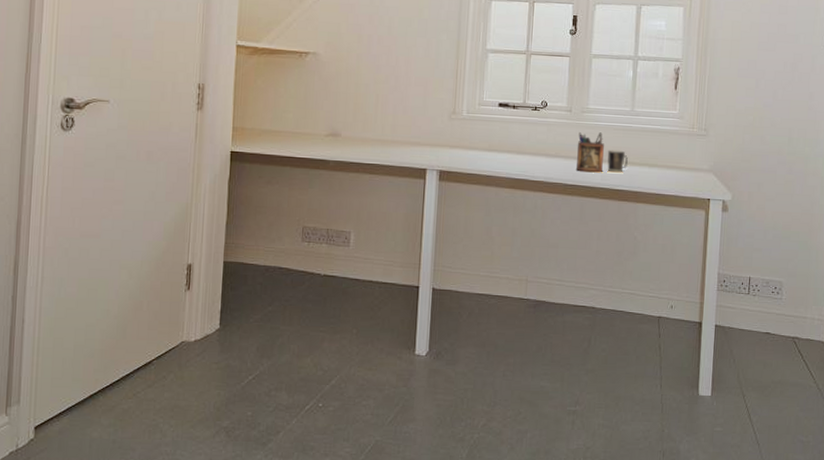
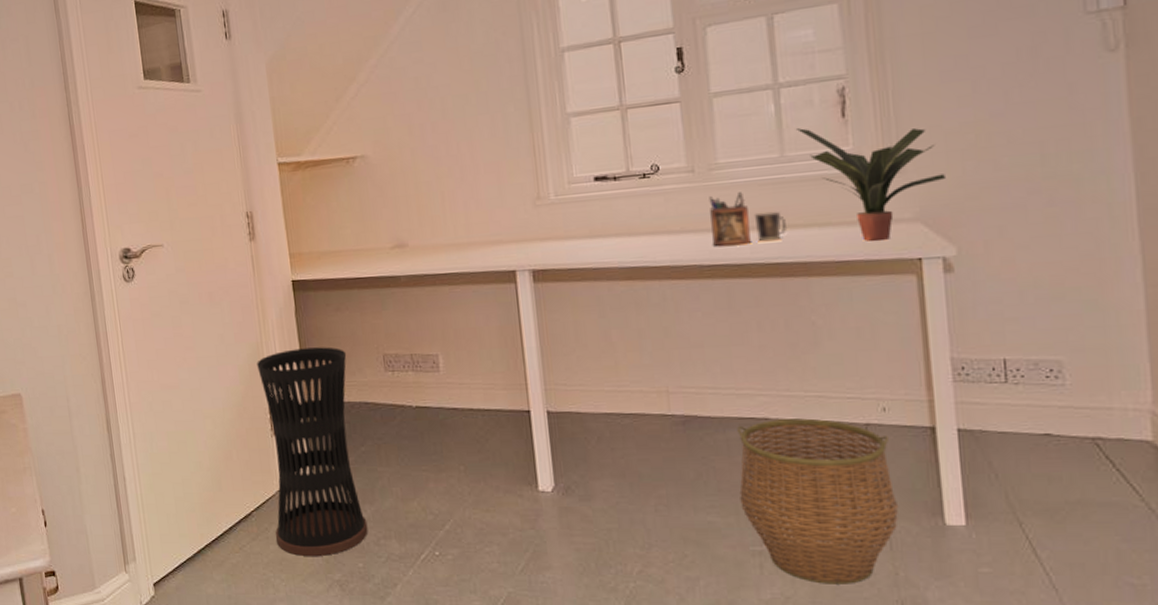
umbrella stand: none [171,213,270,404] -> present [257,347,368,556]
basket: none [566,308,671,438] -> present [737,418,899,584]
potted plant: none [644,92,732,184] -> present [795,128,945,242]

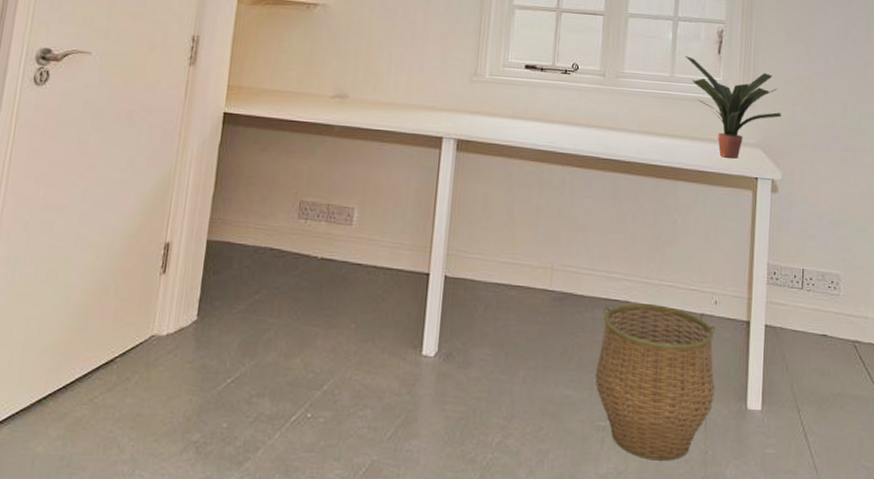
umbrella stand: present [257,347,368,556] -> none [135,183,263,413]
desk organizer: present [709,192,751,247] -> none [610,99,641,146]
mug: present [753,211,786,242] -> none [644,119,667,146]

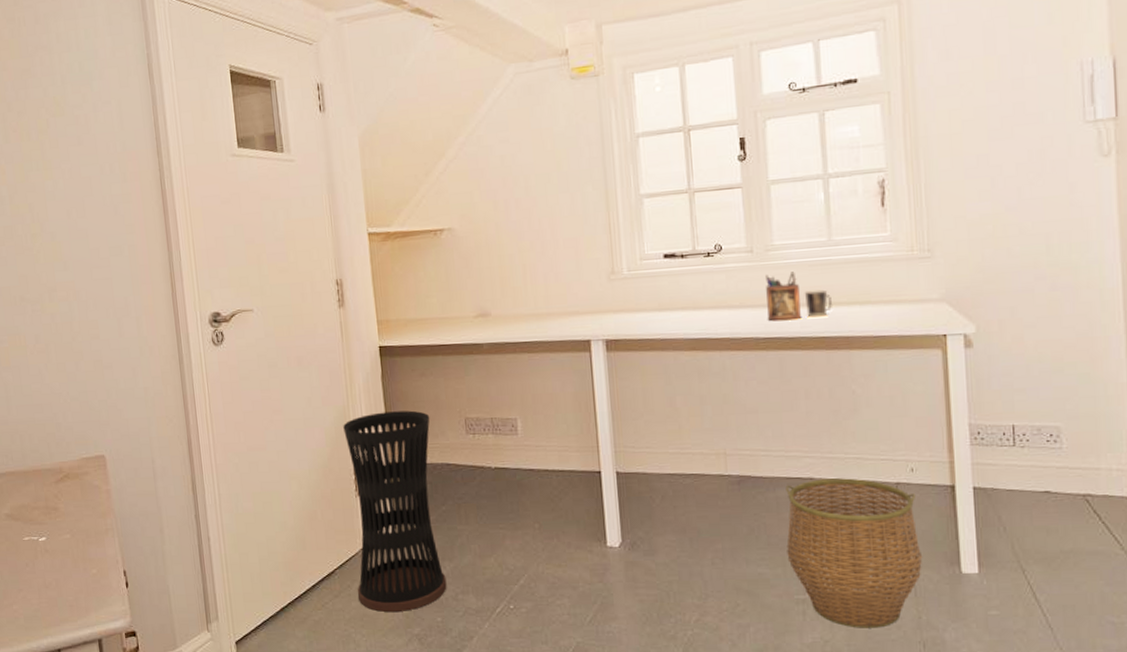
umbrella stand: none [135,183,263,413] -> present [343,410,447,612]
desk organizer: none [610,99,641,146] -> present [765,271,801,321]
mug: none [644,119,667,146] -> present [804,289,832,317]
potted plant: present [684,56,781,160] -> none [841,215,967,319]

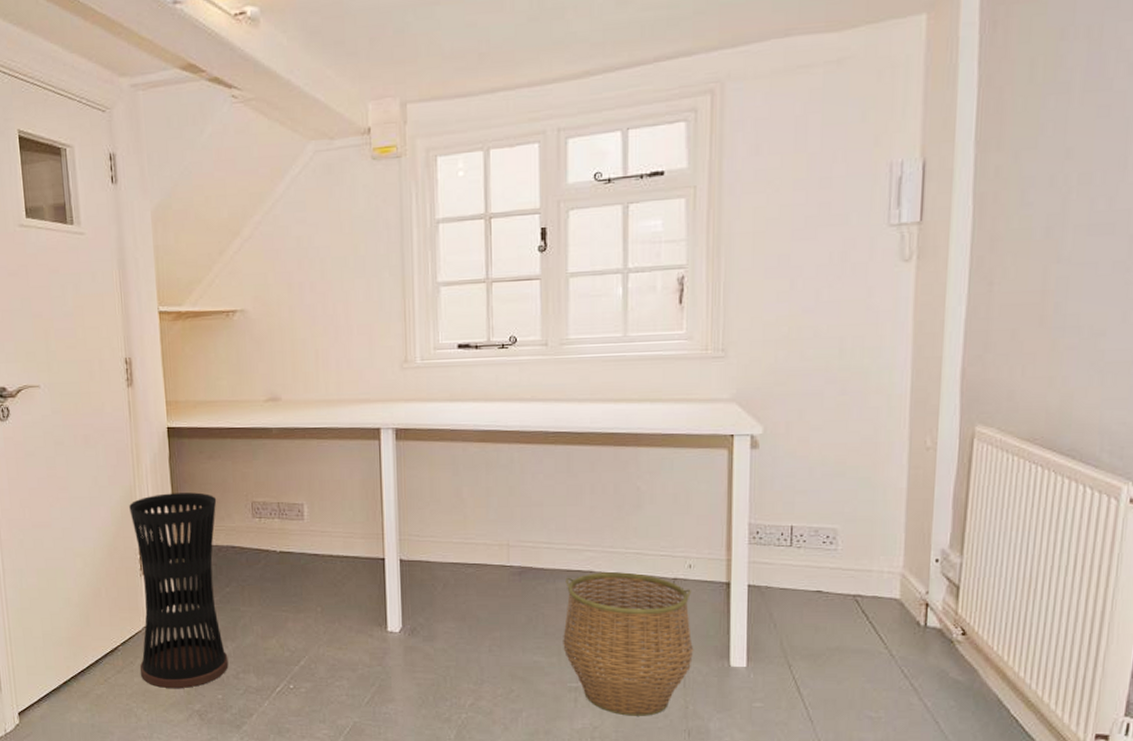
desk organizer: present [765,271,801,321] -> none [557,366,591,416]
mug: present [804,289,832,317] -> none [596,386,623,413]

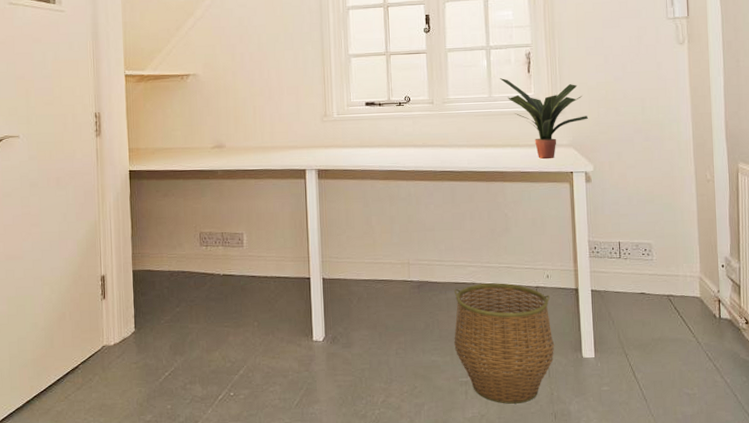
umbrella stand: present [129,492,229,688] -> none [94,225,177,402]
potted plant: none [639,311,760,418] -> present [499,78,588,160]

